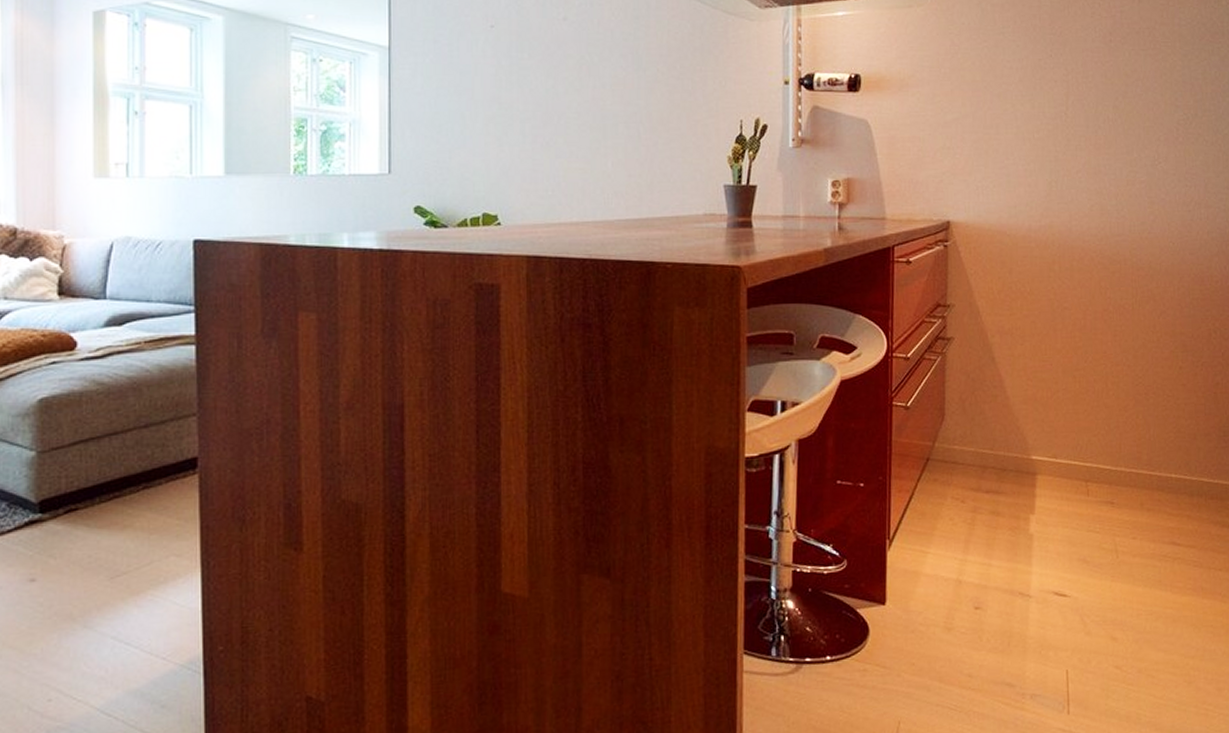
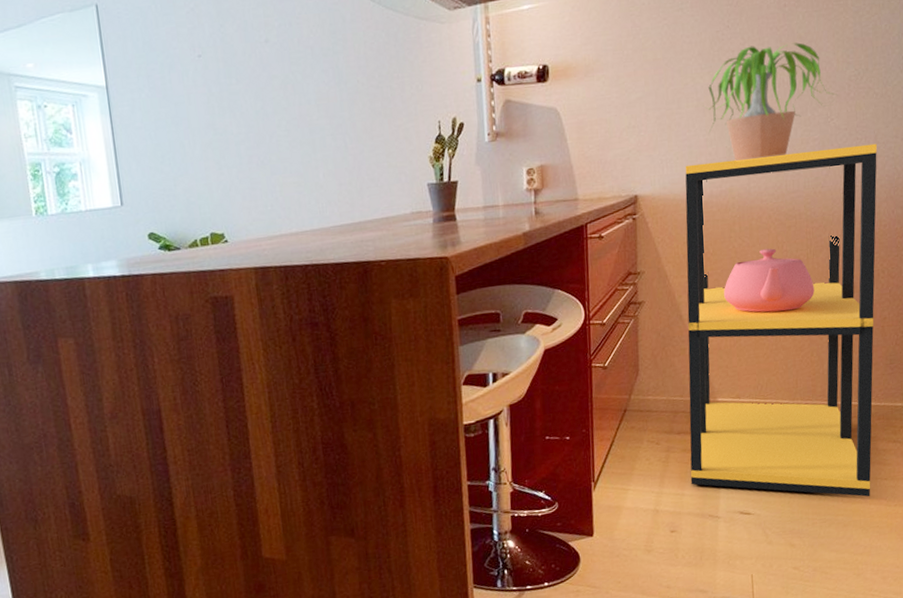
shelving unit: none [999,193,1208,590] -> present [685,143,877,497]
potted plant: none [1026,78,1165,195] -> present [706,42,837,161]

